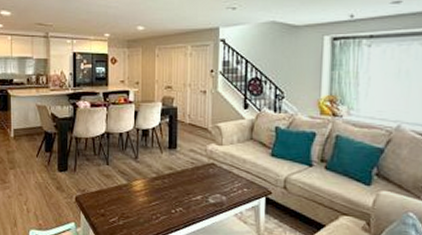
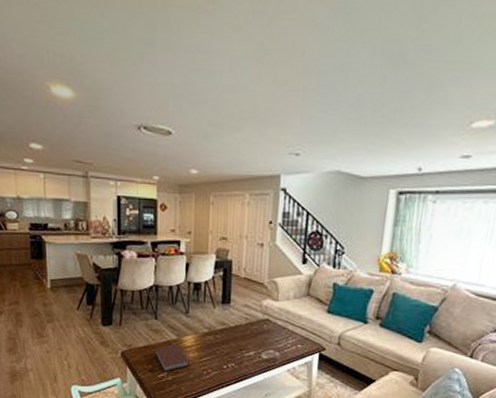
book: none [108,189,139,216] -> present [156,344,189,372]

